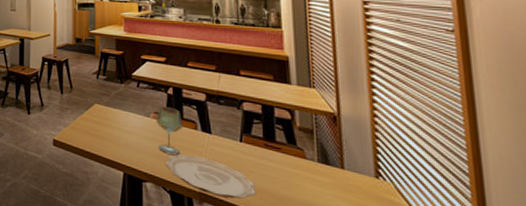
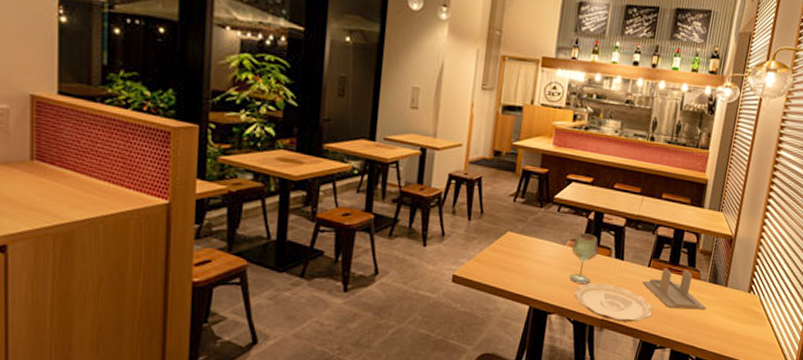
napkin holder: none [237,144,323,193] -> present [642,268,706,310]

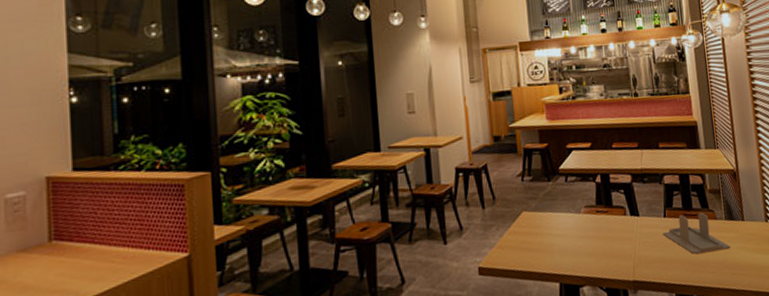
wine glass: present [569,233,599,285] -> none [586,197,613,250]
plate: present [573,282,654,322] -> none [599,242,681,280]

